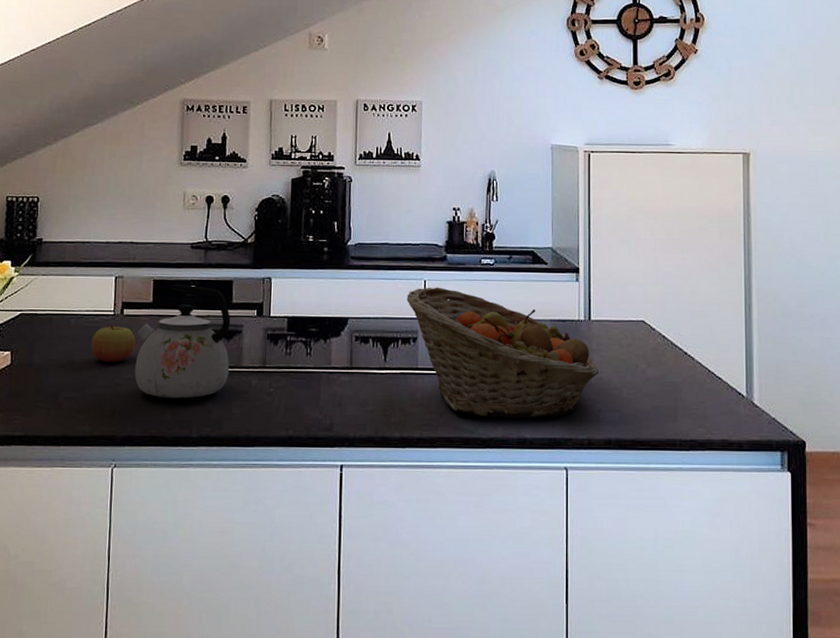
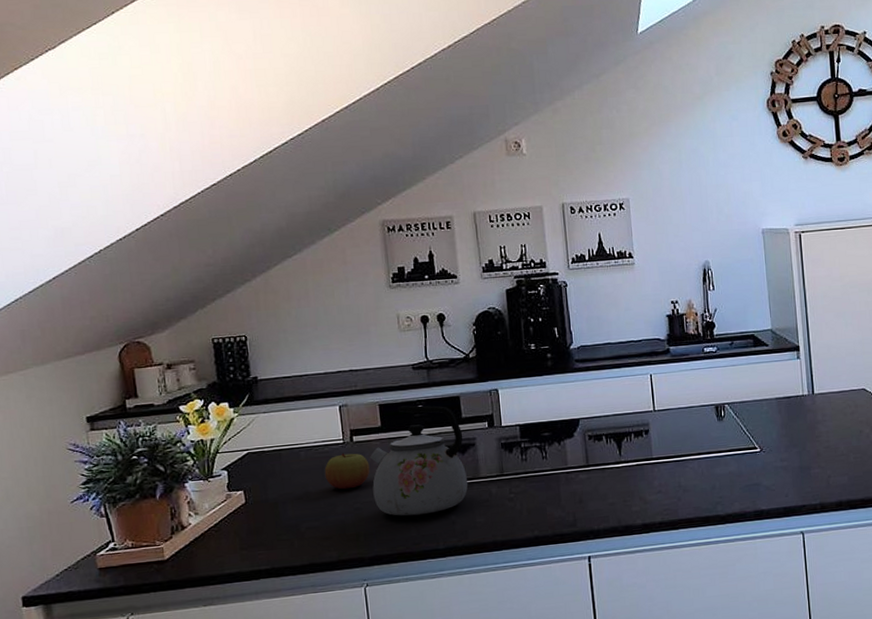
fruit basket: present [406,287,599,419] -> none [634,379,826,496]

